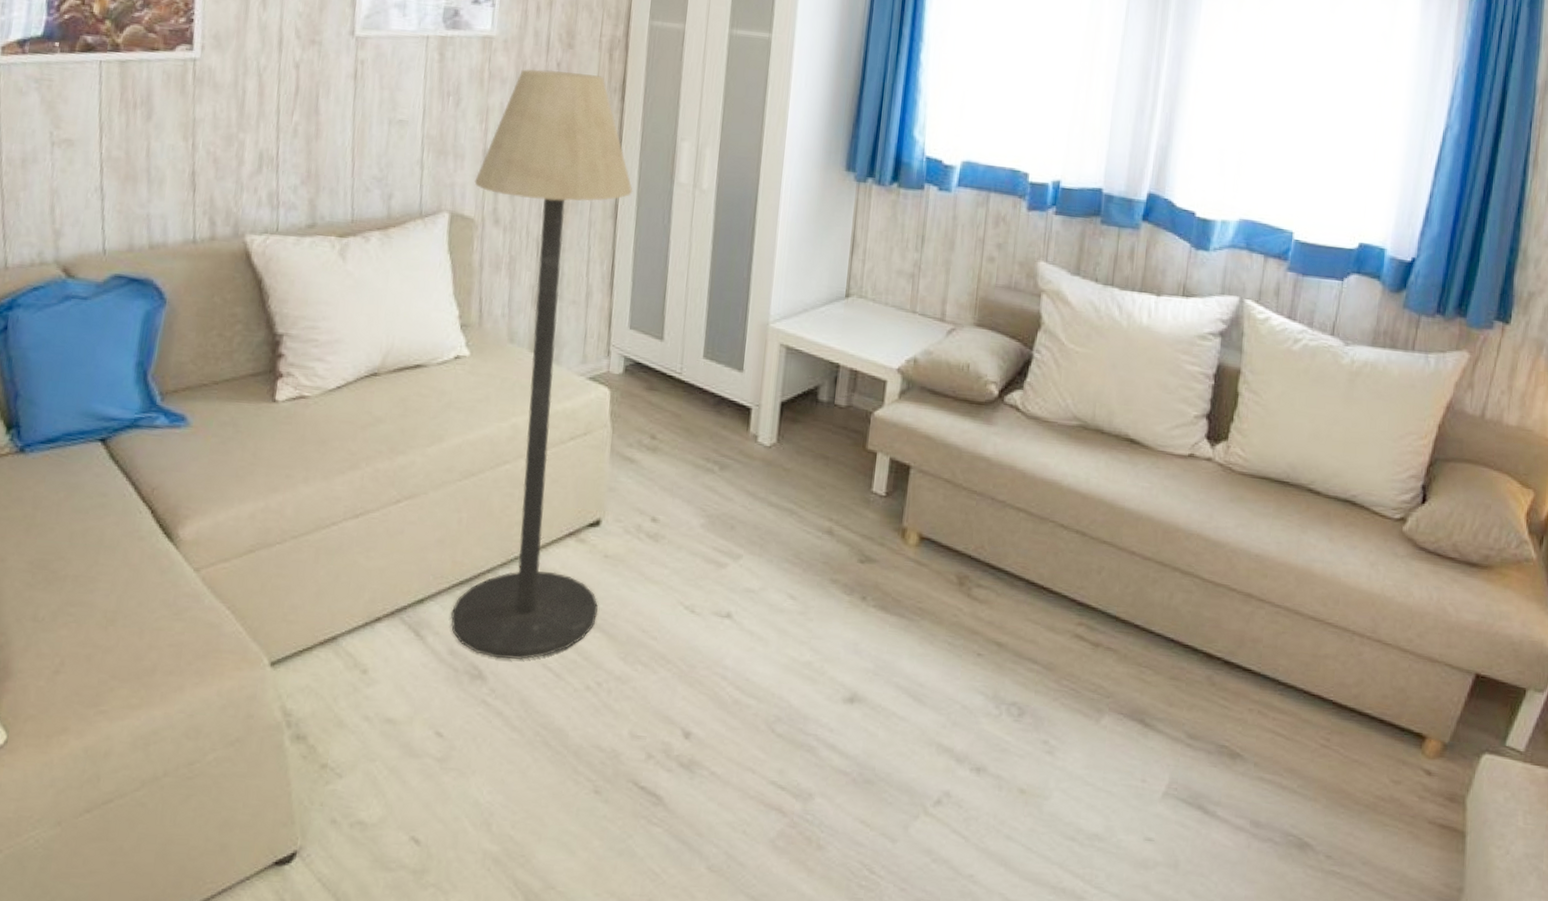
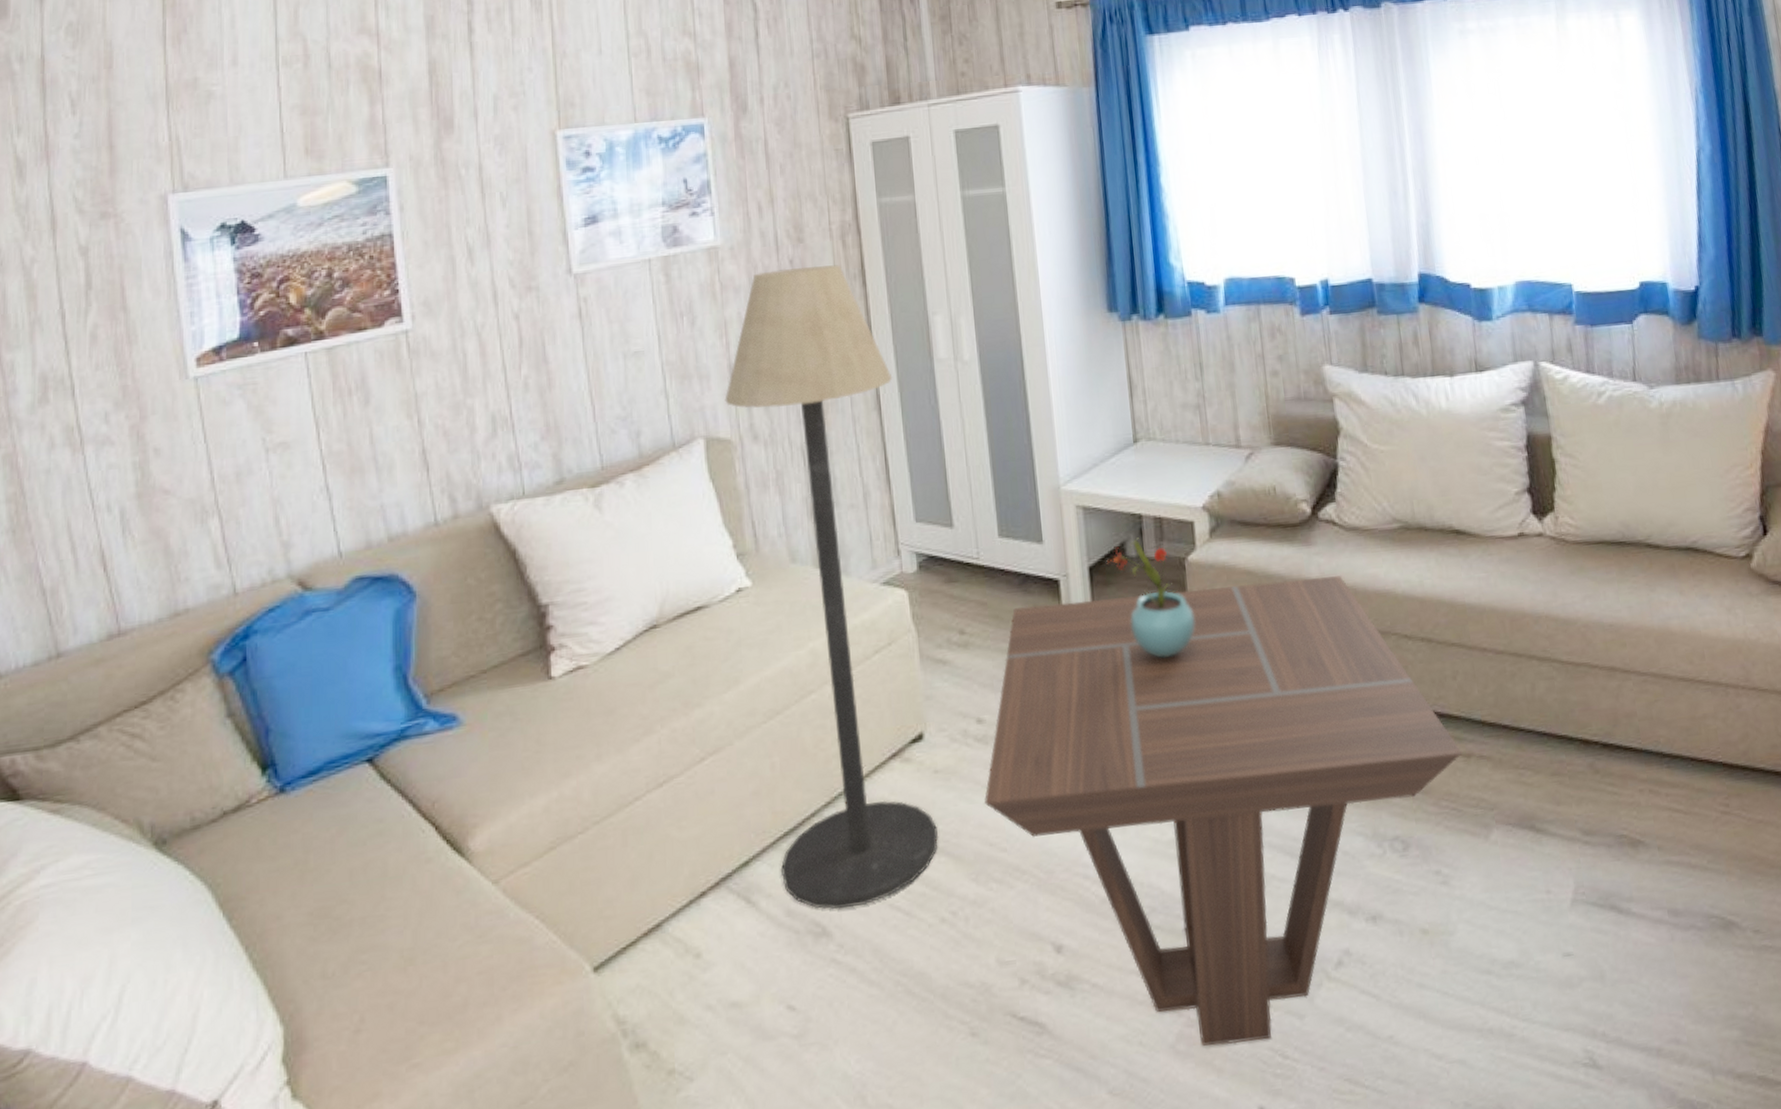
coffee table: none [645,425,1092,854] -> present [985,576,1463,1046]
potted flower: none [798,385,870,499] -> present [1106,538,1195,658]

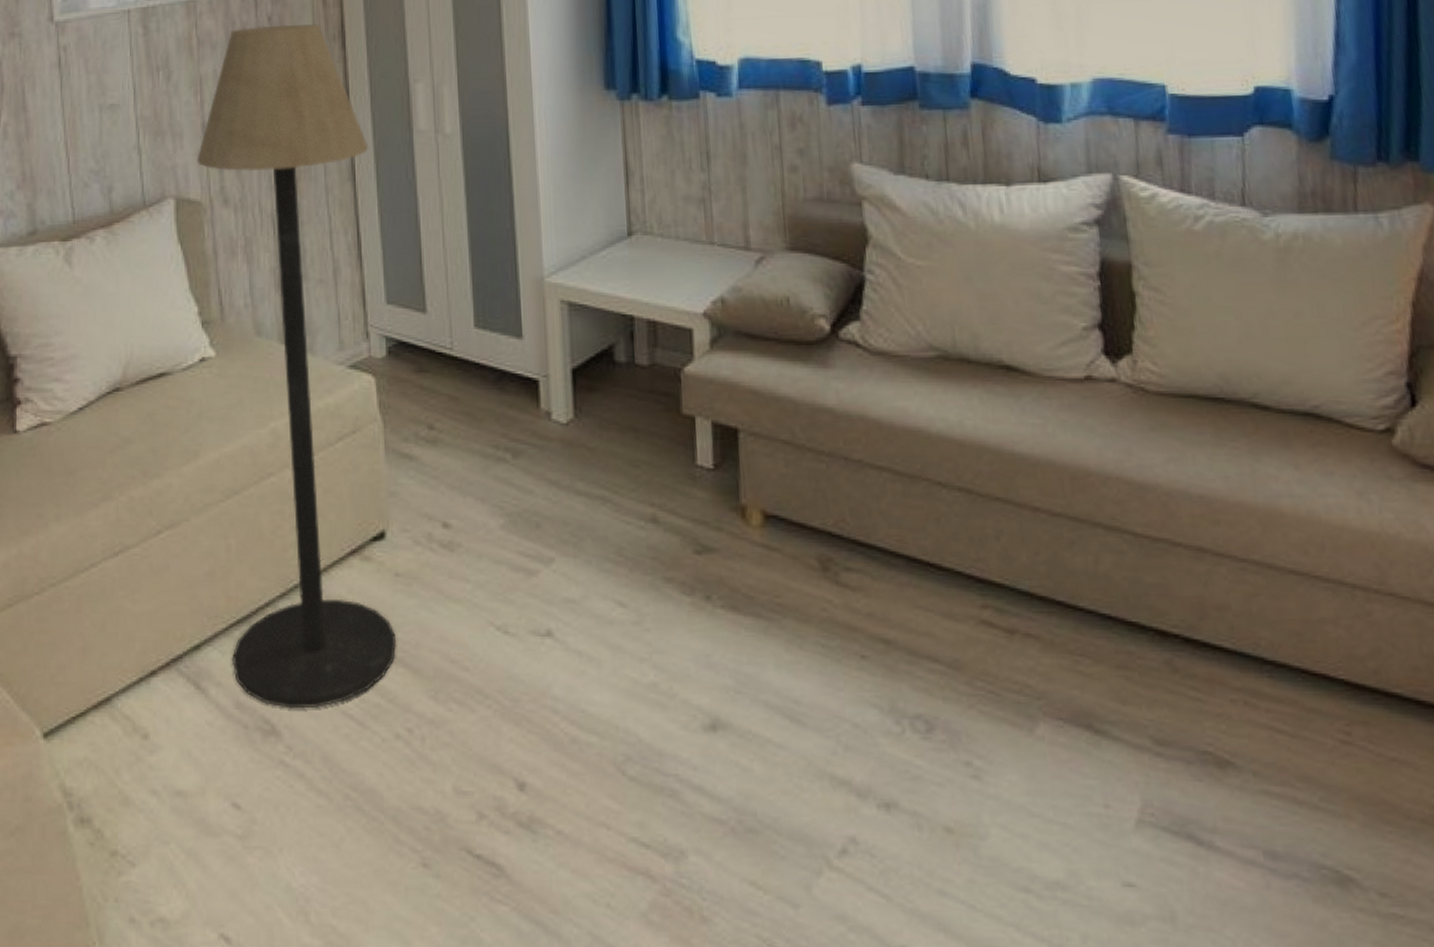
coffee table: present [985,576,1463,1046] -> none [448,404,1004,925]
potted flower: present [1106,538,1195,658] -> none [592,342,690,478]

